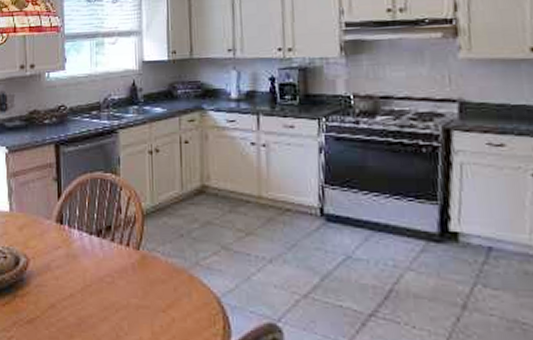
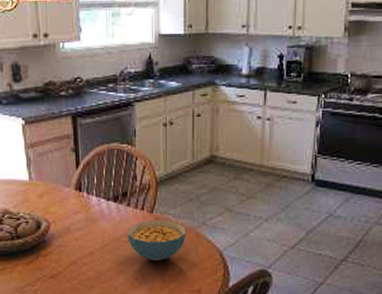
cereal bowl: none [111,258,178,307] -> present [127,220,186,261]

